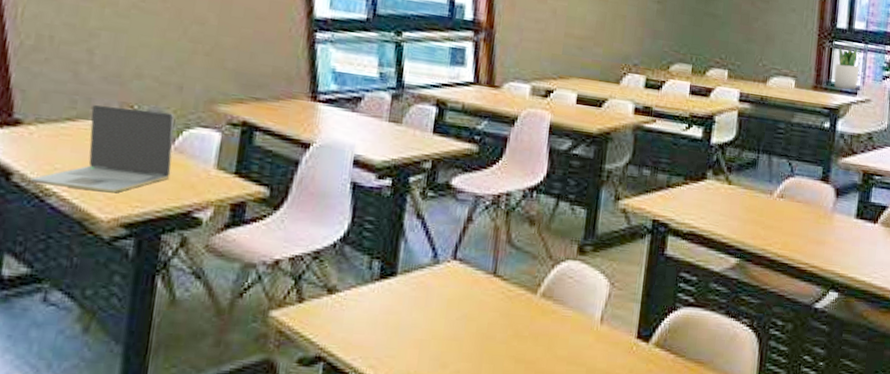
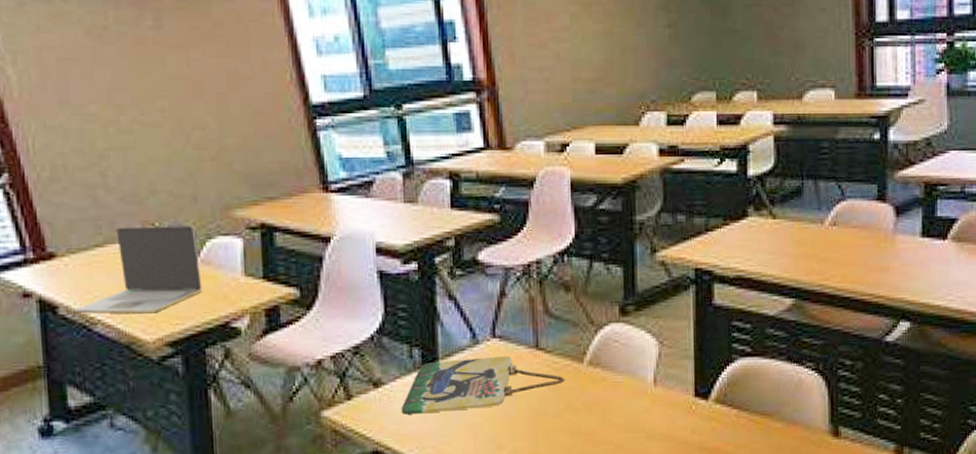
home sign: none [351,275,517,326] -> present [401,356,565,415]
planter: present [834,44,860,90] -> none [879,40,908,92]

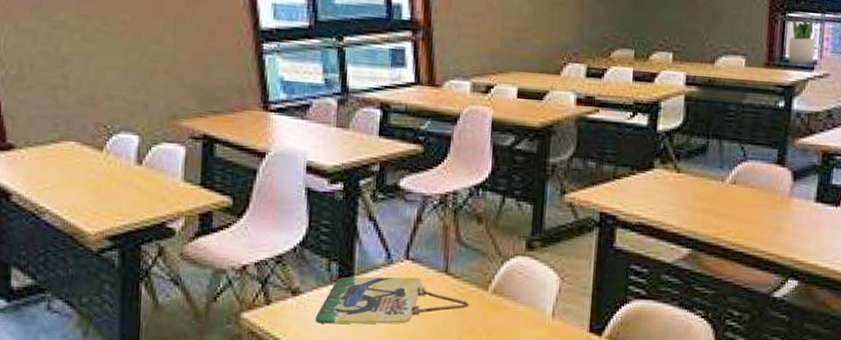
laptop: present [75,225,202,314] -> none [26,127,145,208]
planter: none [879,40,908,92] -> present [788,16,816,65]

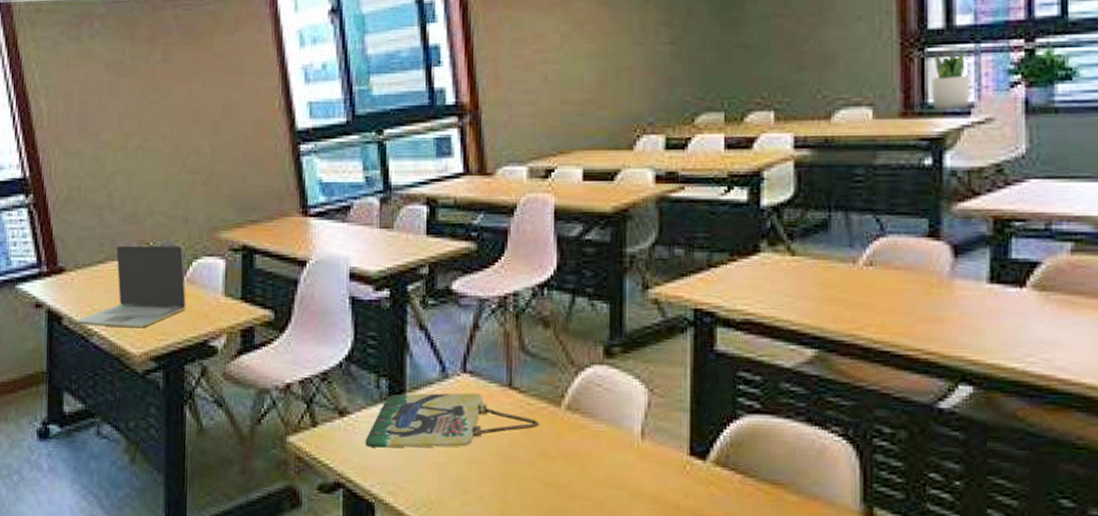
laptop: none [26,127,145,208] -> present [76,245,186,328]

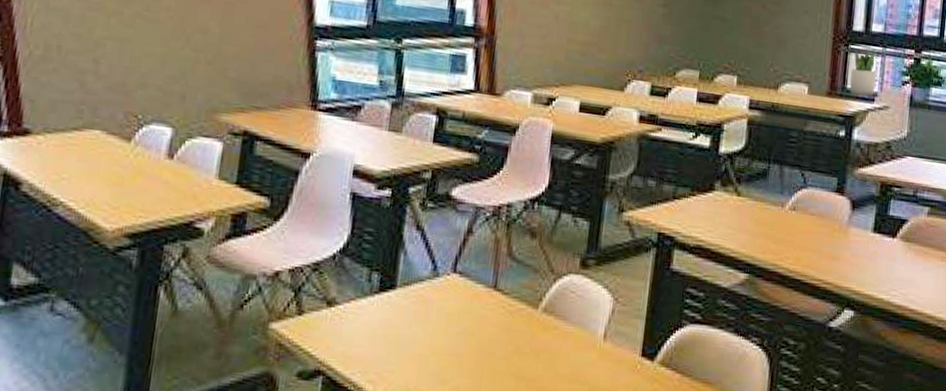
laptop: present [76,245,186,328] -> none [38,115,177,203]
home sign: present [365,393,540,448] -> none [350,288,518,341]

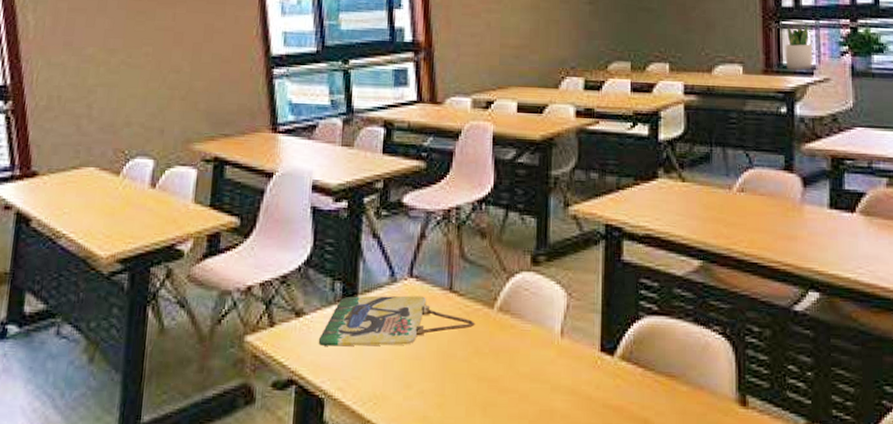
home sign: none [350,288,518,341] -> present [318,295,475,346]

